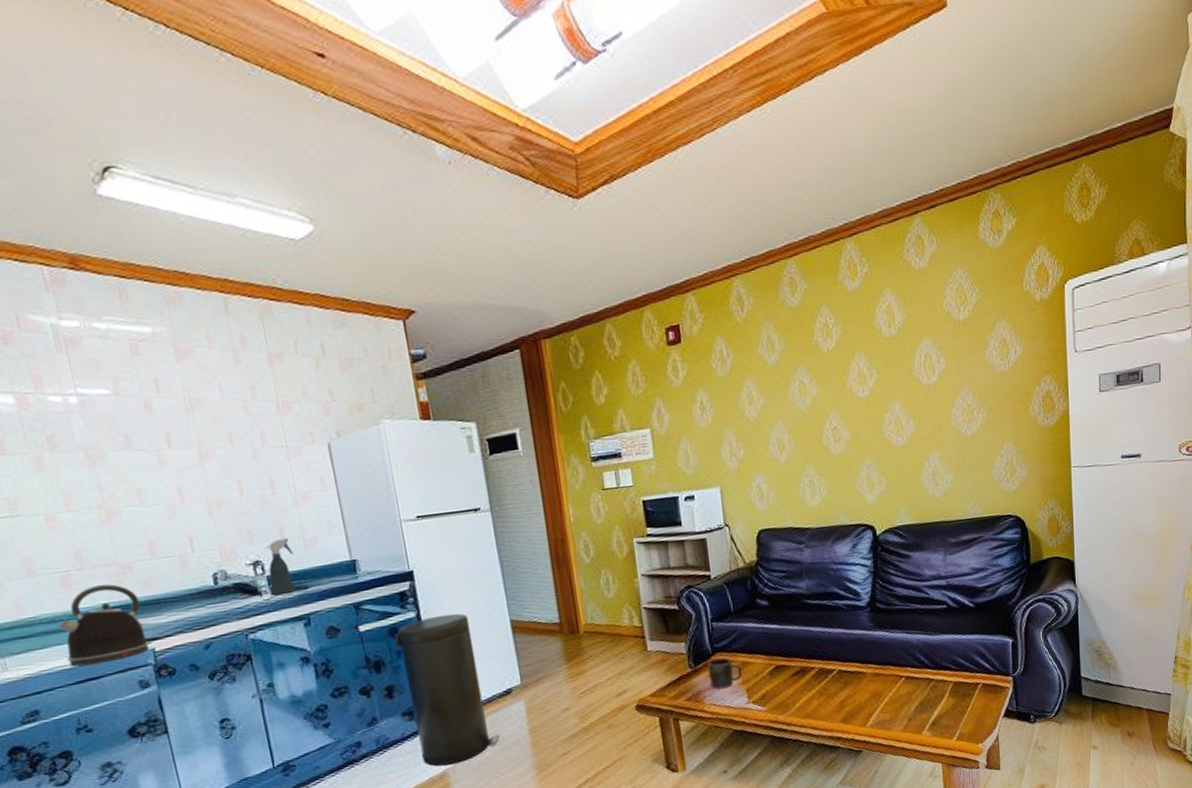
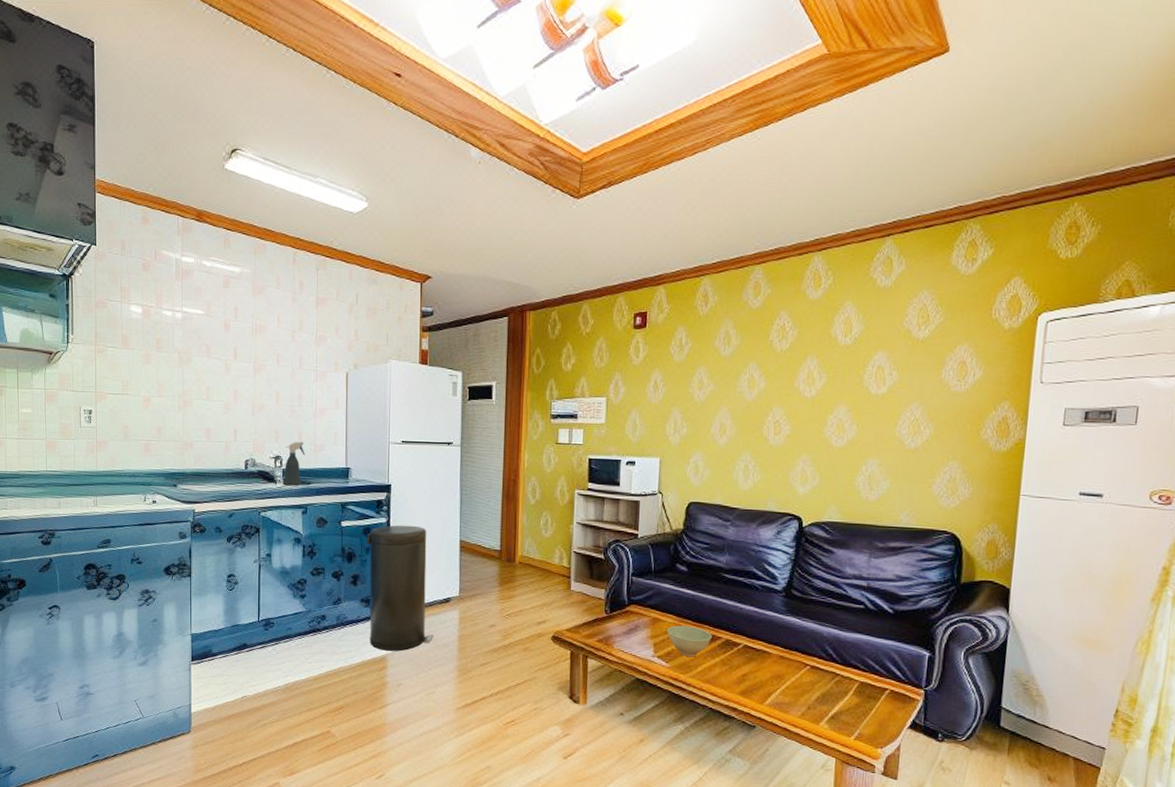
kettle: present [56,584,153,668] -> none [134,454,194,514]
mug: present [707,657,743,690] -> none [621,609,653,639]
bowl: none [758,662,805,696] -> present [667,625,712,658]

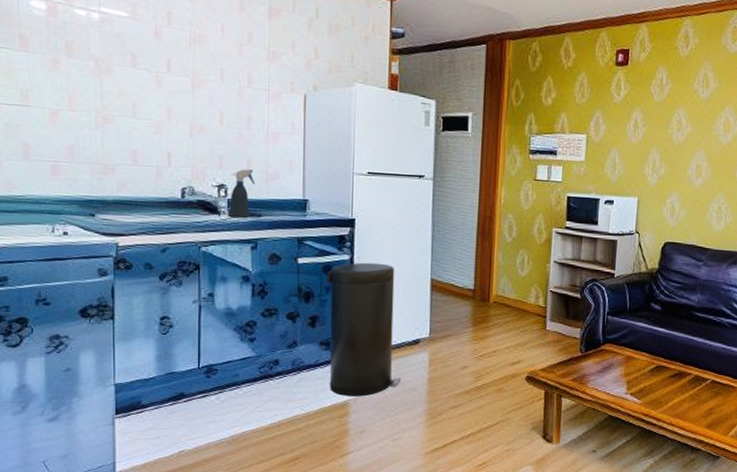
bowl: present [667,625,712,658] -> none [640,363,682,394]

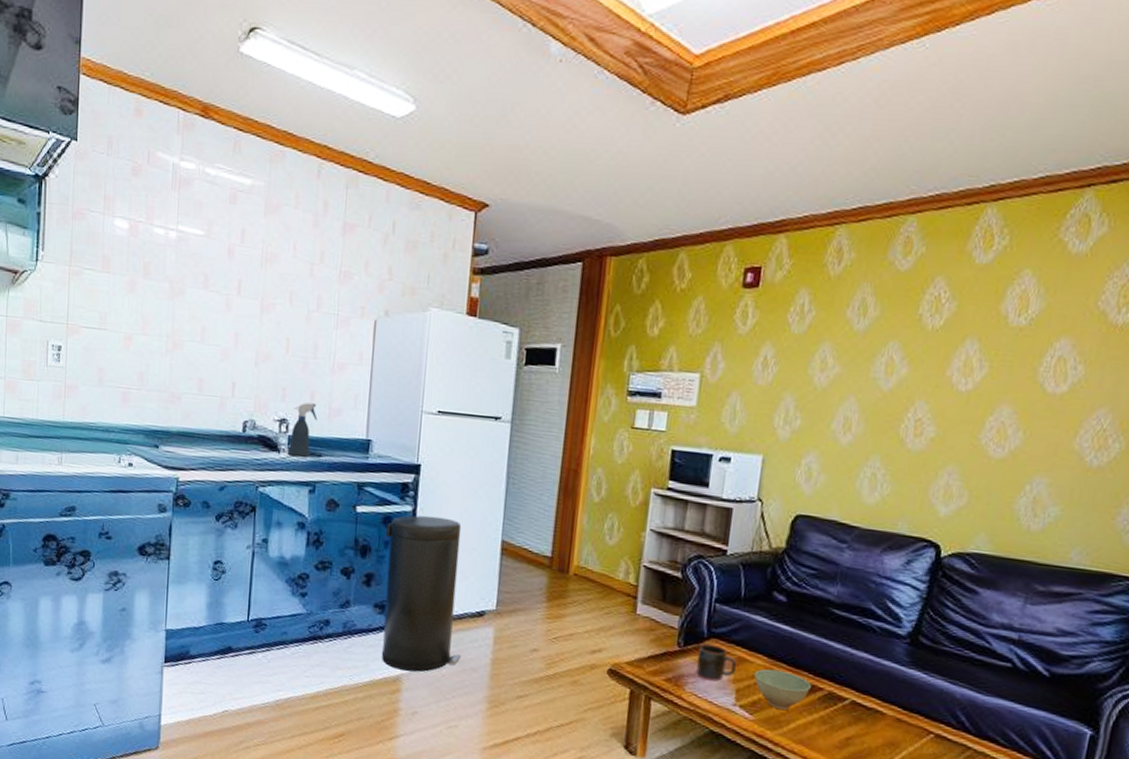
mug: none [595,348,627,377] -> present [696,644,737,682]
bowl: none [640,363,682,394] -> present [754,668,811,711]

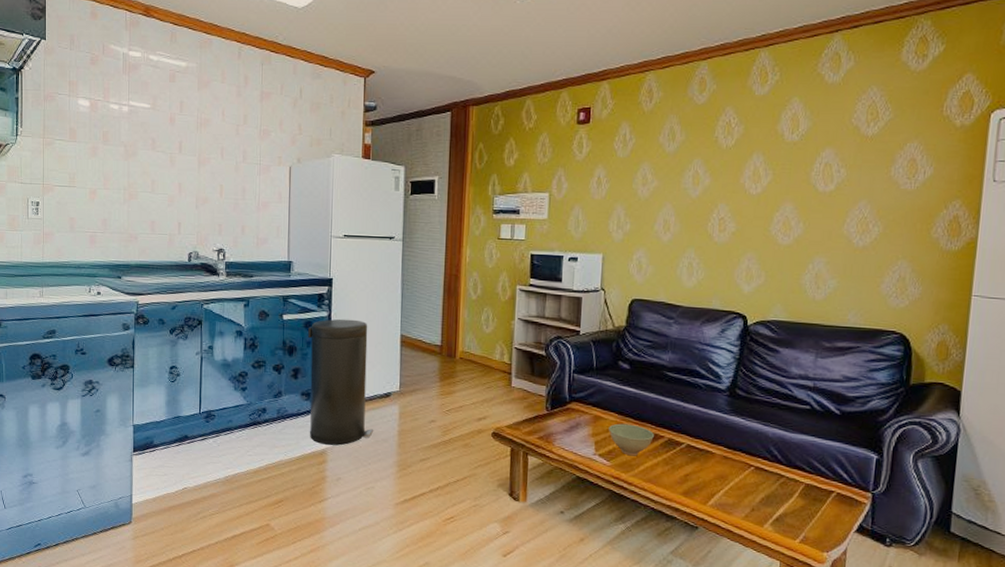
spray bottle: present [288,402,318,457] -> none [226,235,248,278]
mug: present [696,644,737,682] -> none [562,407,594,437]

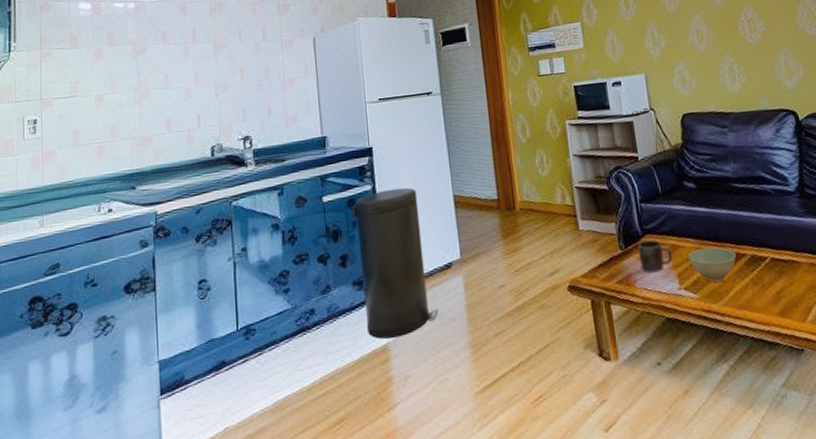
mug: none [562,407,594,437] -> present [638,240,673,273]

